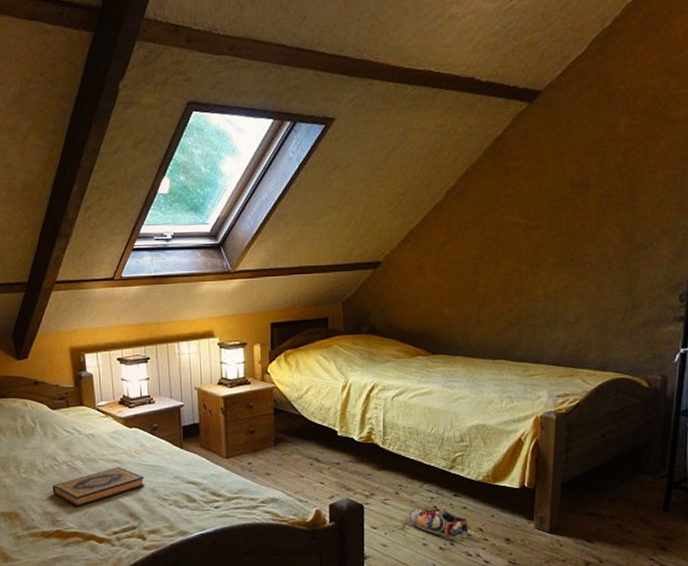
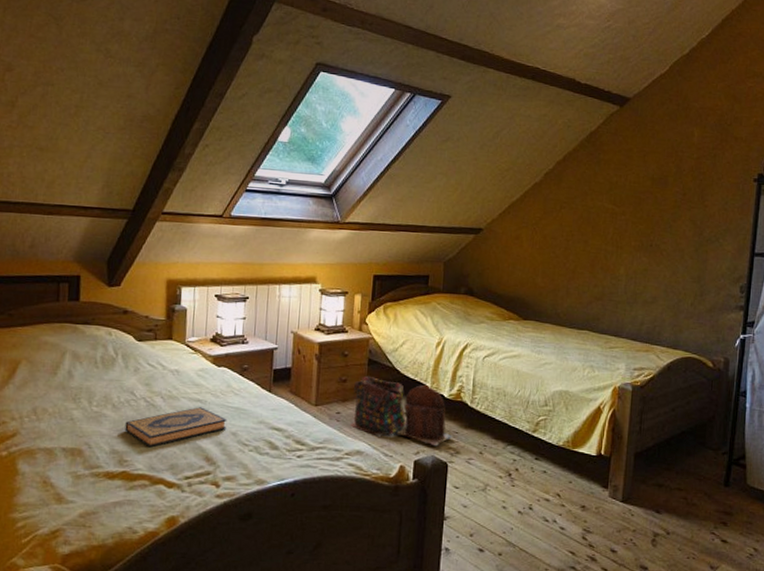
bag: none [262,425,371,490] -> present [350,375,457,446]
shoe: present [409,509,468,541] -> none [491,470,547,506]

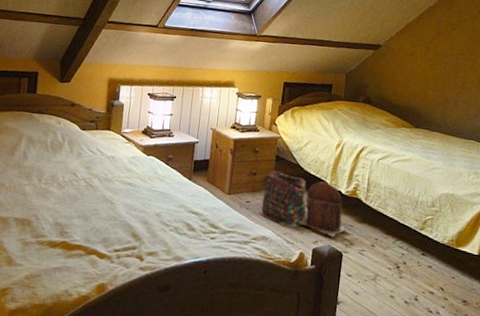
hardback book: present [125,407,227,448] -> none [67,189,153,222]

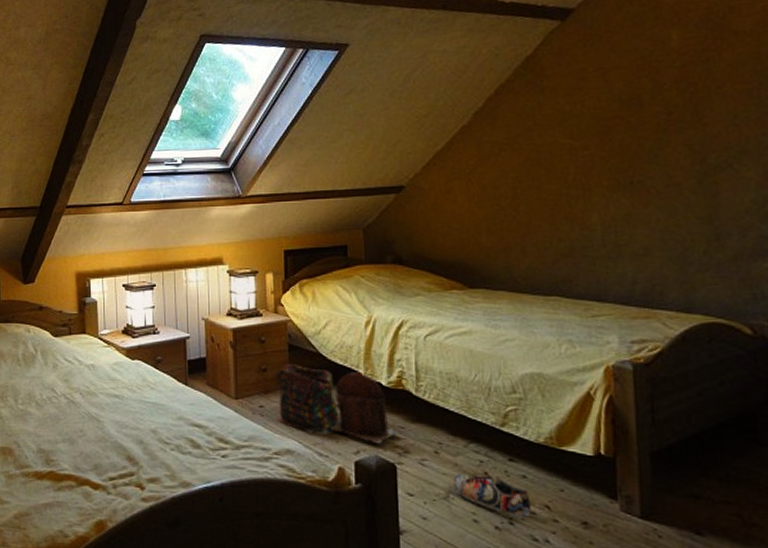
shoe: none [381,262,432,298] -> present [453,474,531,520]

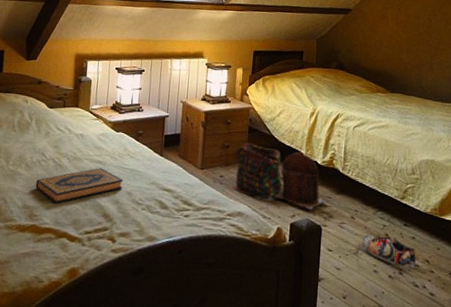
hardback book: none [49,403,146,447] -> present [35,168,124,204]

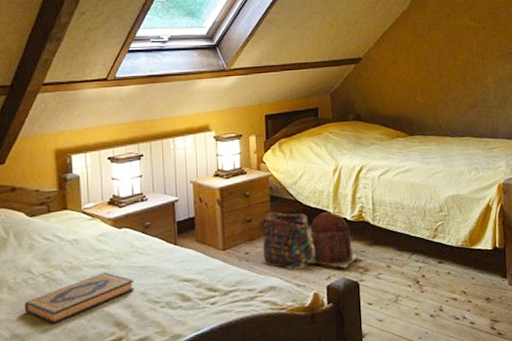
shoe: present [362,235,416,271] -> none [401,277,454,307]

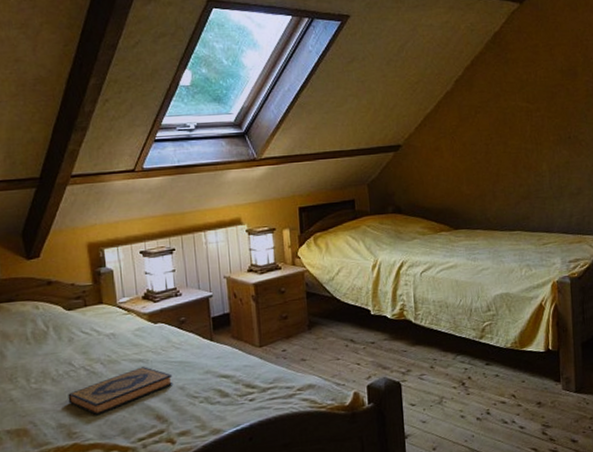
bag: present [258,211,364,269] -> none [295,308,406,368]

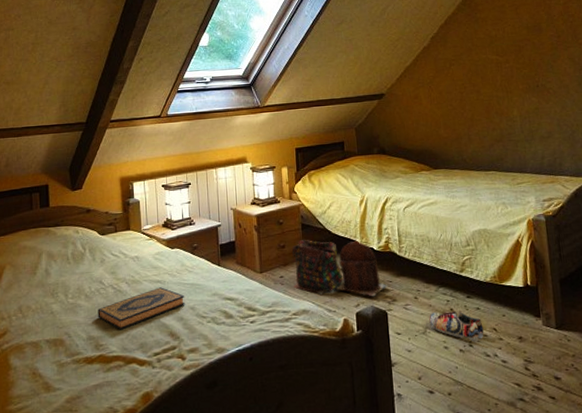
bag: none [295,308,406,368] -> present [291,239,392,297]
shoe: none [445,379,502,410] -> present [429,311,484,342]

